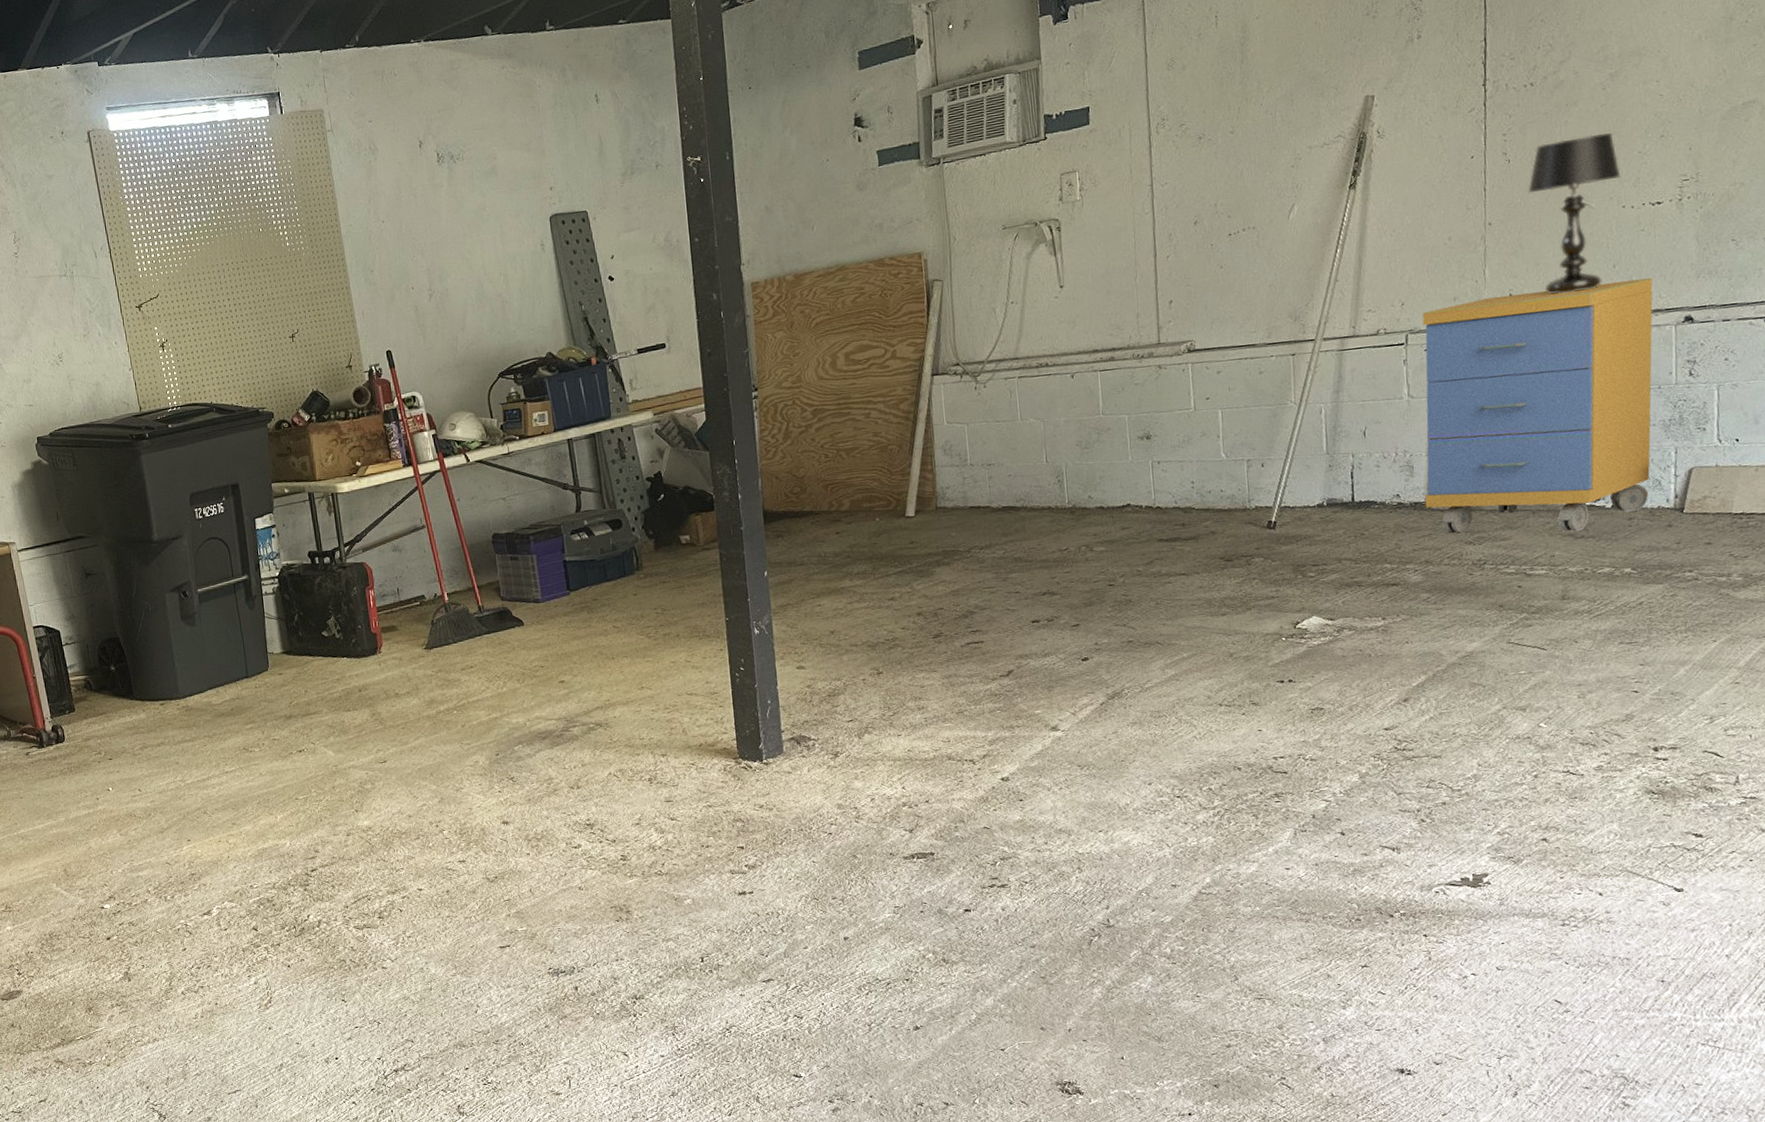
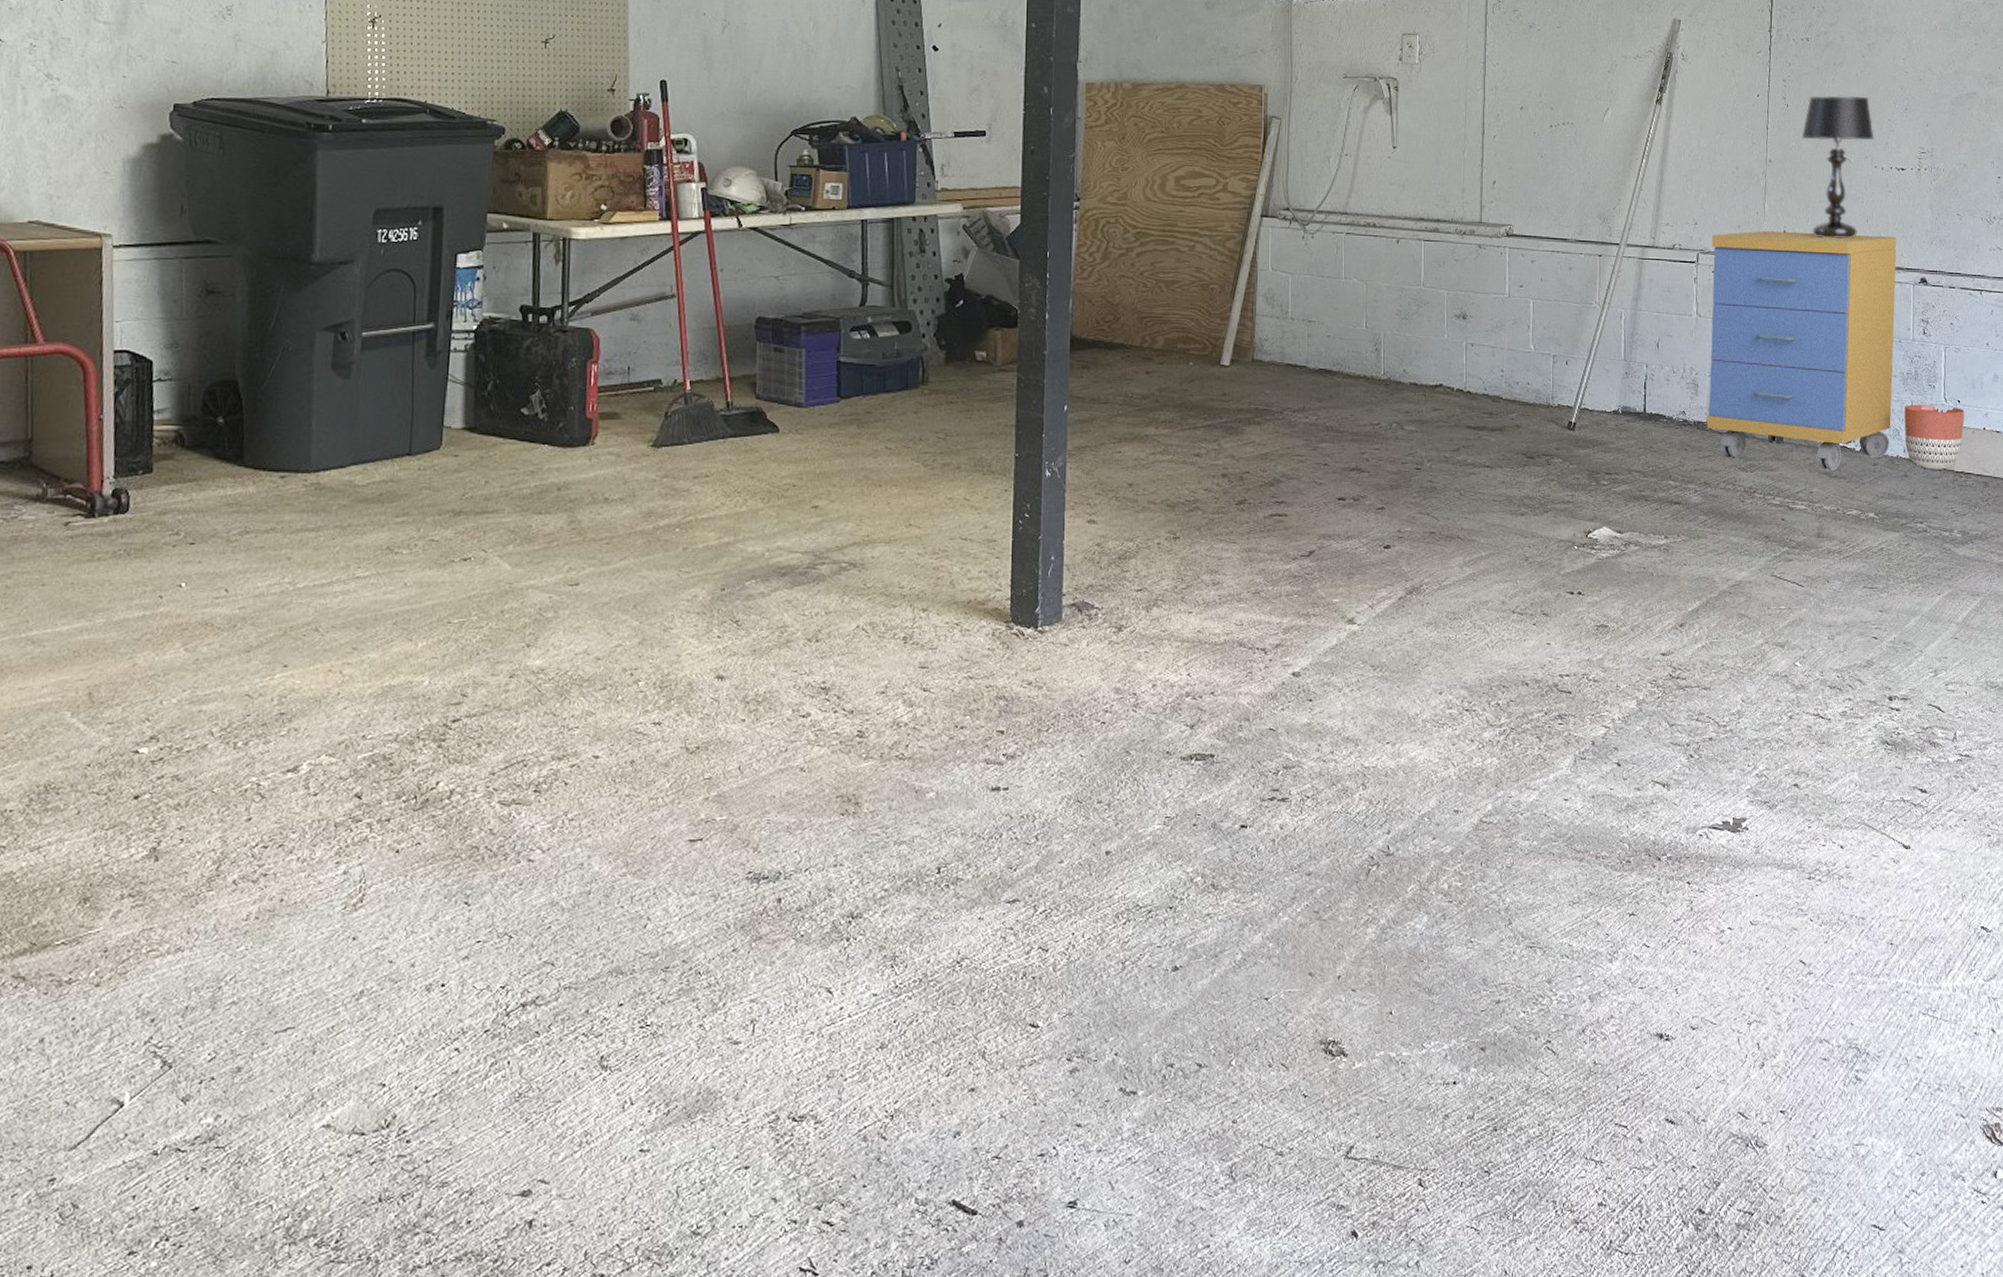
planter: none [1666,446,1746,516] -> present [1904,404,1965,471]

